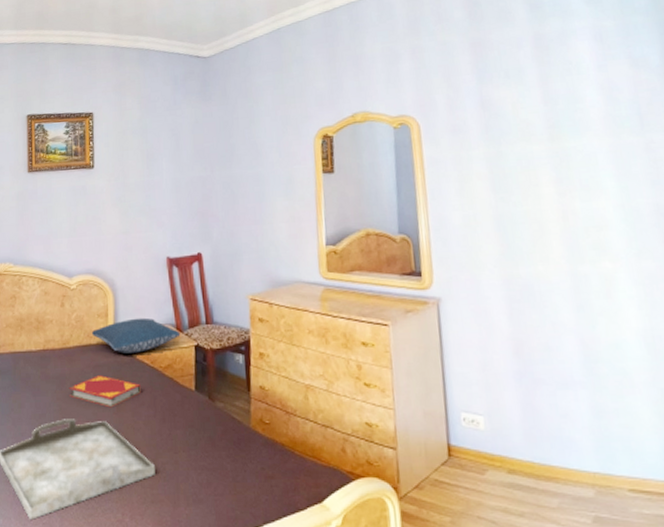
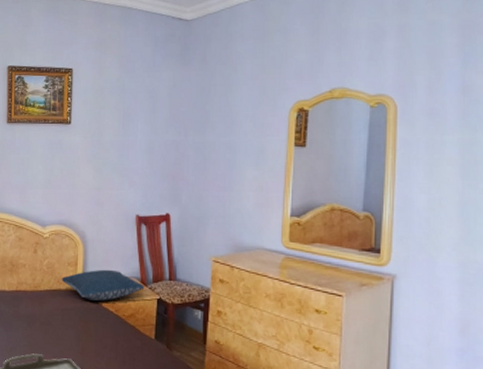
hardback book: present [68,375,141,408] -> none [38,318,105,348]

